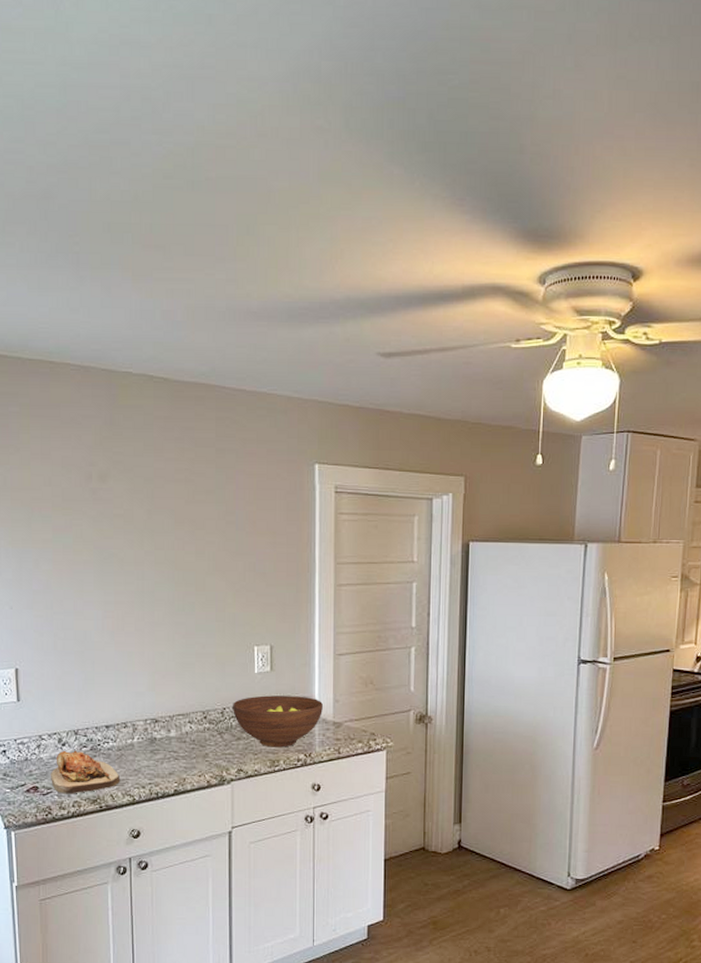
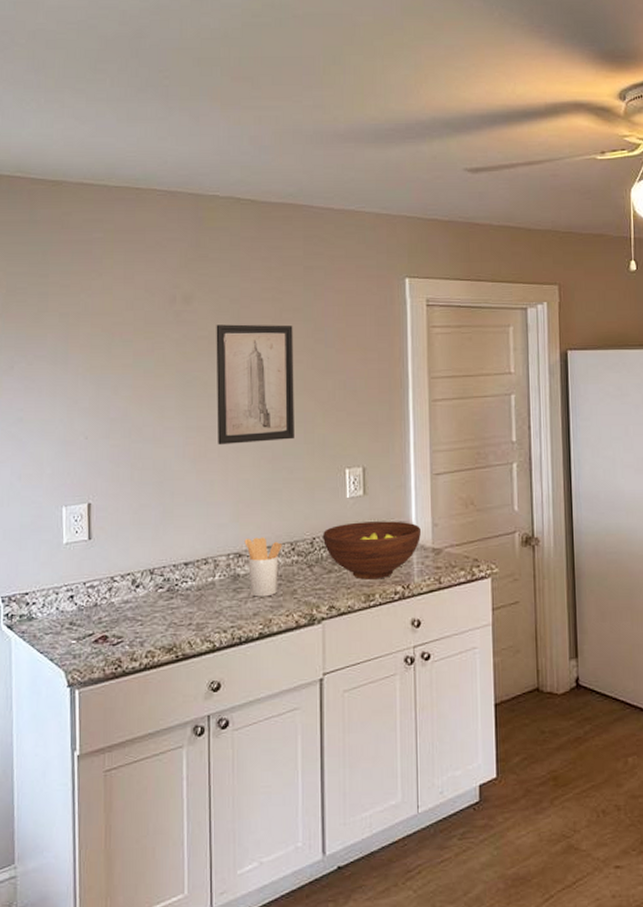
cutting board: present [51,750,121,794] -> none [122,592,200,643]
wall art: none [131,504,206,620] -> present [216,324,294,445]
utensil holder: none [160,705,195,759] -> present [244,537,282,597]

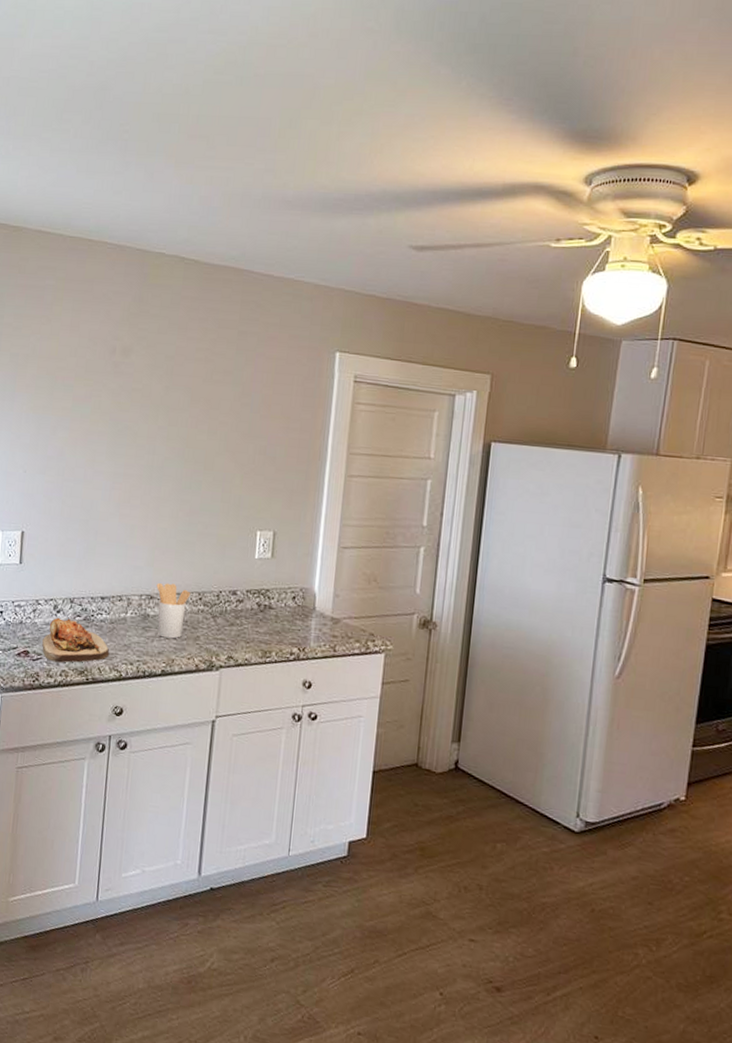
cutting board: none [122,592,200,643] -> present [42,618,110,663]
wall art: present [216,324,294,445] -> none [141,379,222,497]
fruit bowl: present [323,521,421,580] -> none [229,582,322,639]

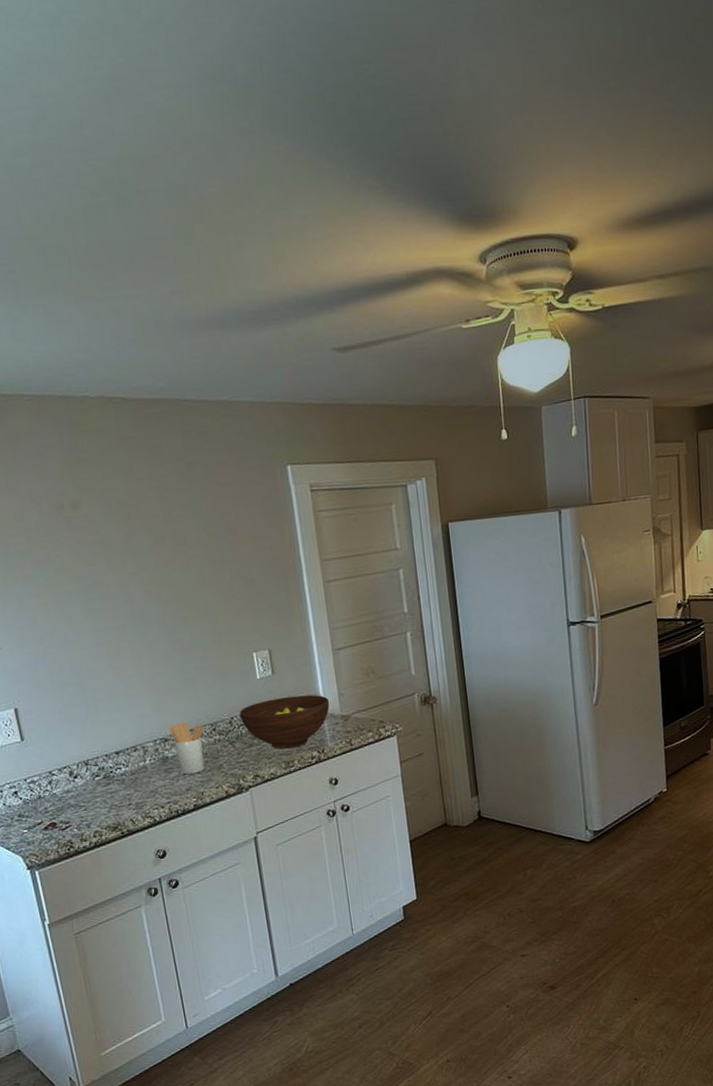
cutting board: present [42,618,110,663] -> none [66,781,139,826]
fruit bowl: none [229,582,322,639] -> present [240,695,330,750]

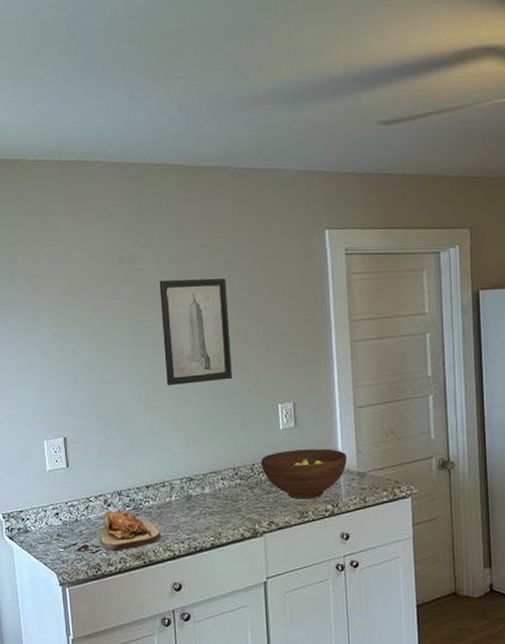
cutting board: none [66,781,139,826] -> present [99,510,162,552]
wall art: none [108,522,201,643] -> present [159,278,232,386]
utensil holder: present [168,722,205,775] -> none [194,464,227,514]

